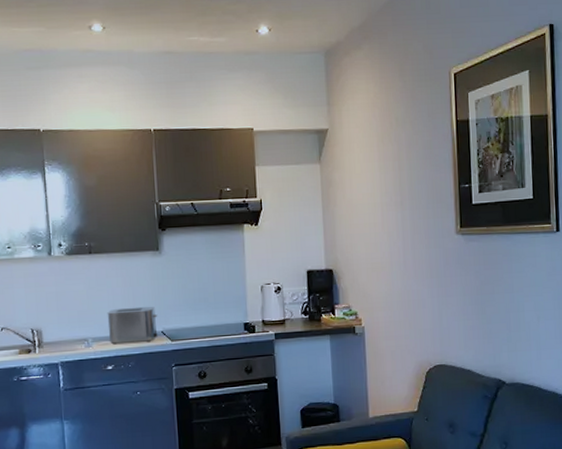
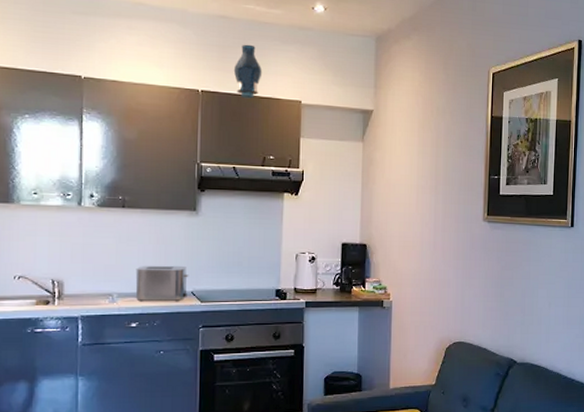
vase: none [183,77,212,133] -> present [233,44,263,99]

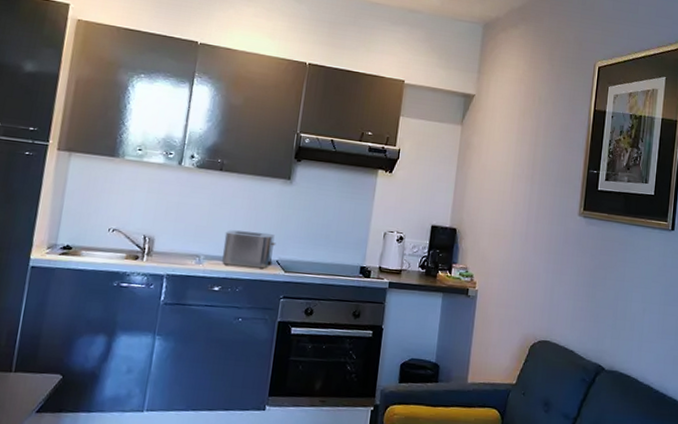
vase: present [233,44,263,99] -> none [341,22,370,75]

